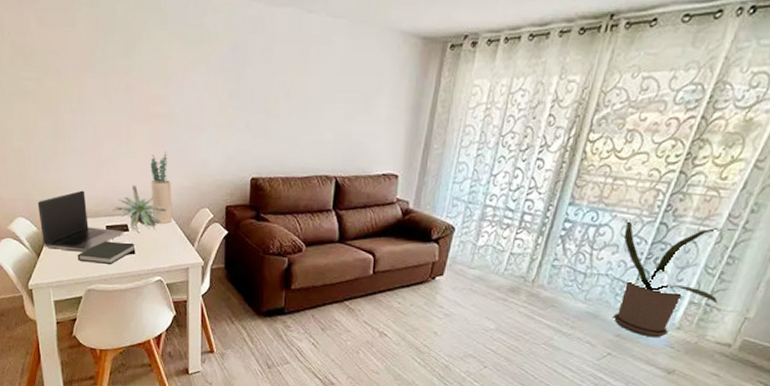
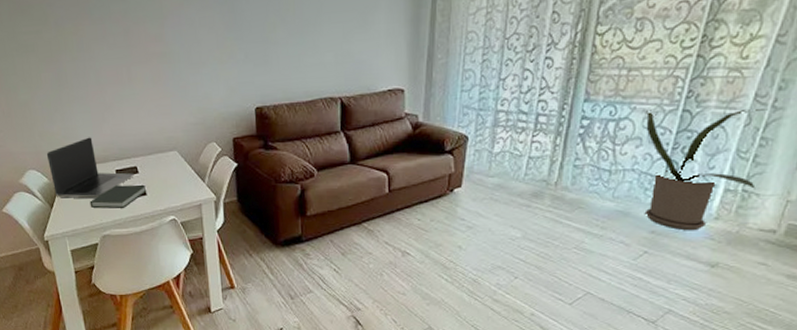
plant: present [113,185,167,233] -> none [121,126,175,174]
vase: present [150,151,172,224] -> none [154,89,181,162]

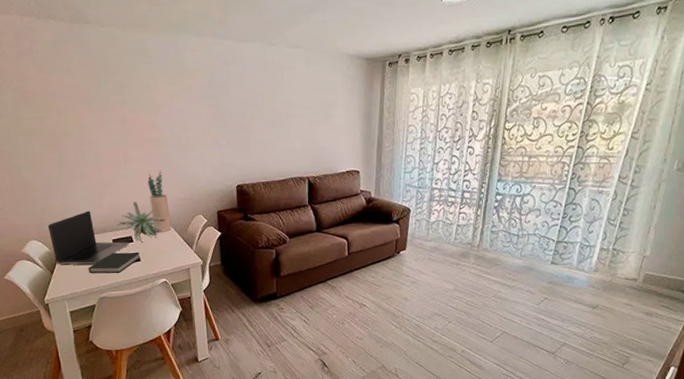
plant: none [121,126,175,174] -> present [117,201,166,242]
vase: none [154,89,181,162] -> present [148,169,171,232]
house plant: present [644,108,768,231] -> none [542,187,628,281]

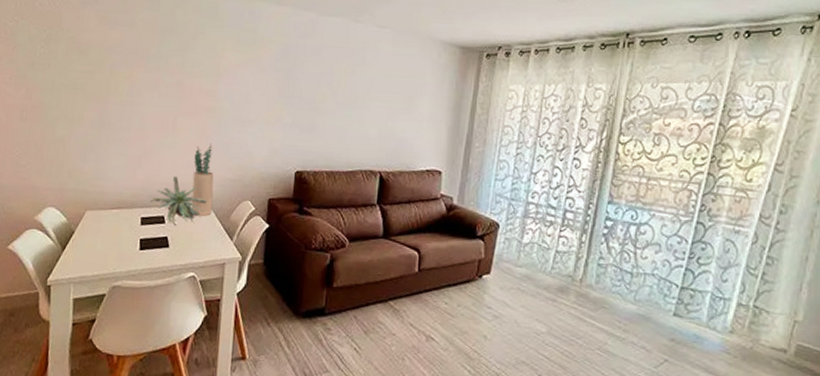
laptop computer: present [47,211,129,265] -> none [70,180,160,245]
book: present [88,252,141,274] -> none [106,233,171,259]

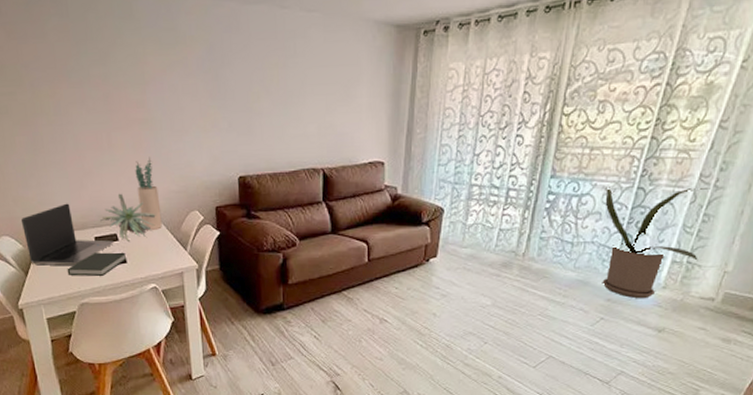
laptop computer: none [70,180,160,245] -> present [21,203,114,266]
book: none [106,233,171,259] -> present [67,252,127,276]
house plant: none [663,218,772,343] -> present [602,187,711,299]

